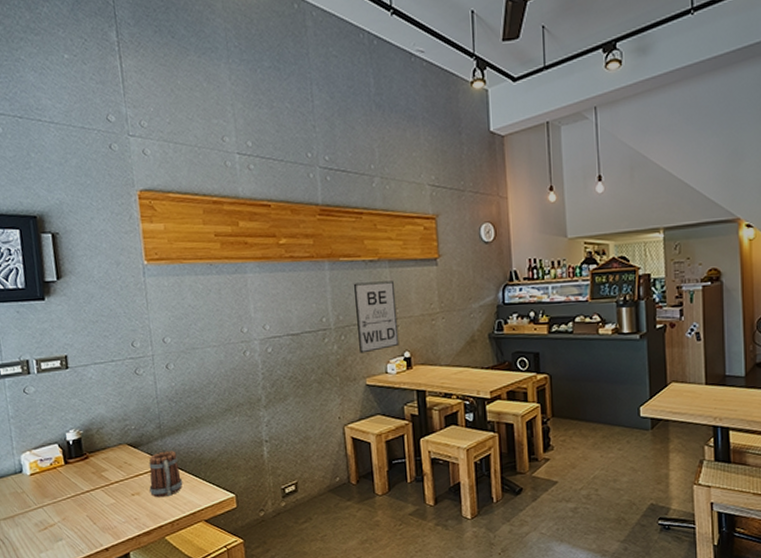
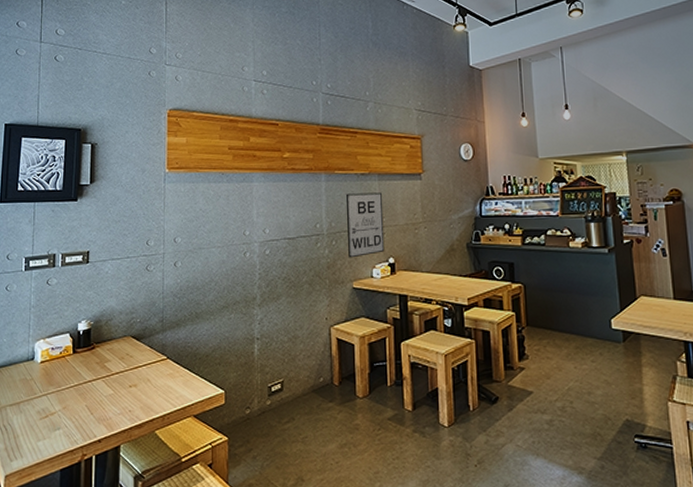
mug: present [149,451,183,498] -> none [146,344,178,391]

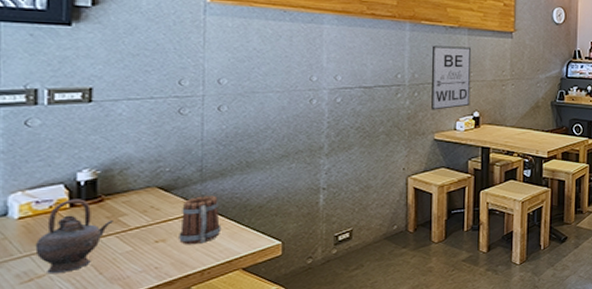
teapot: none [50,346,101,412] -> present [35,199,113,274]
mug: none [146,344,178,391] -> present [179,195,222,245]

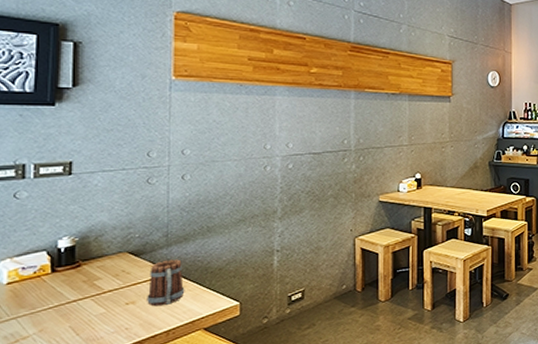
teapot: present [35,199,113,274] -> none [20,264,89,336]
wall art: present [431,45,472,110] -> none [376,112,412,173]

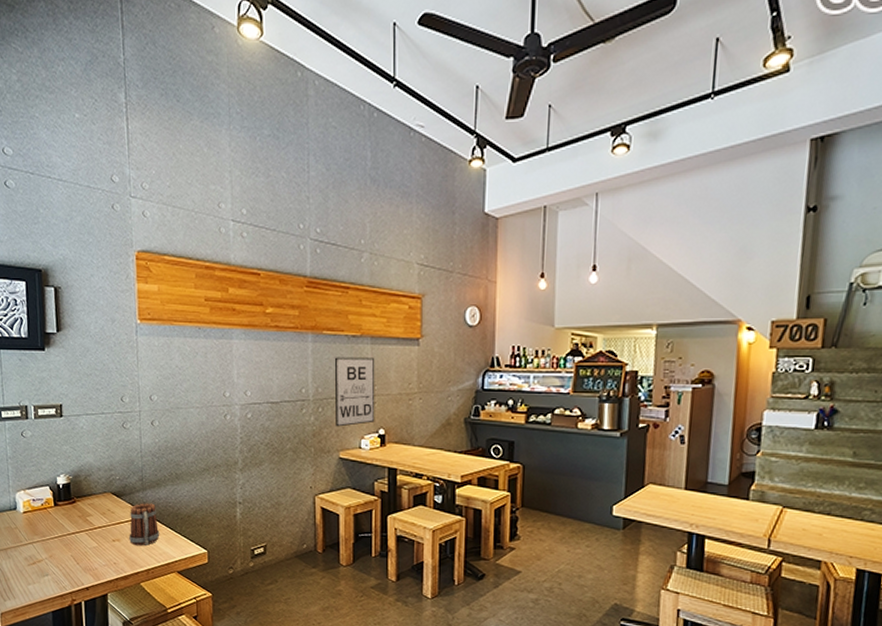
wall art: none [376,112,412,173] -> present [335,357,375,427]

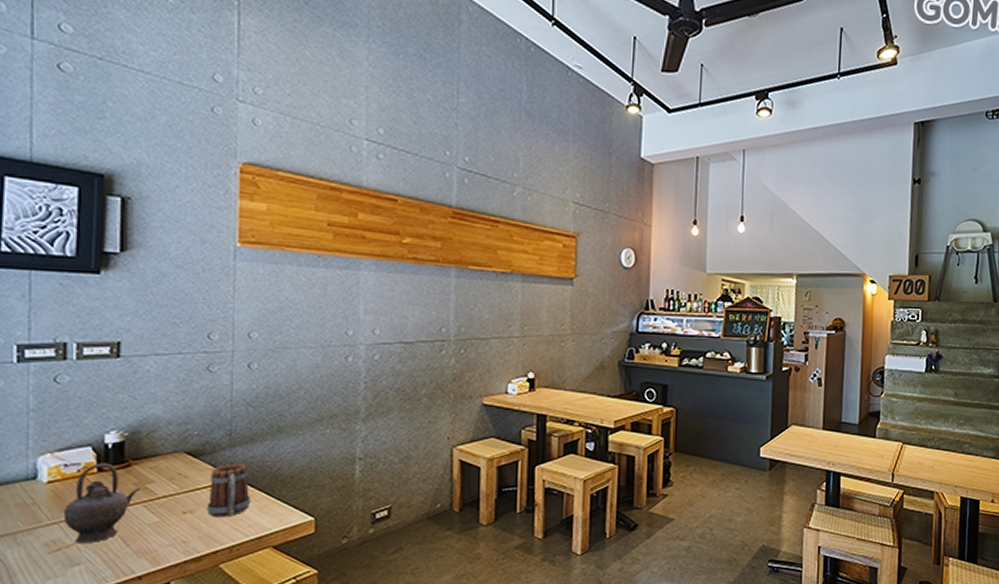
teapot: none [34,499,83,561] -> present [63,463,140,544]
wall art: present [335,357,375,427] -> none [480,294,526,370]

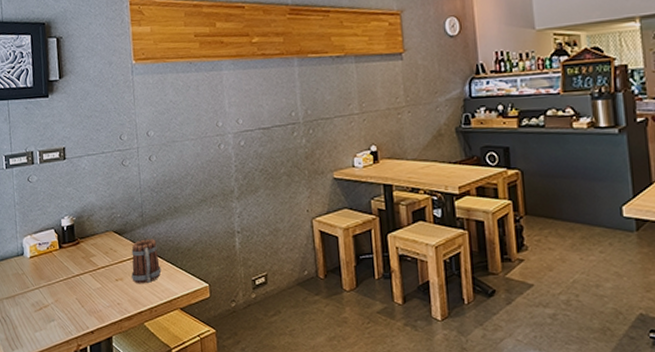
teapot: present [63,463,140,544] -> none [41,241,87,305]

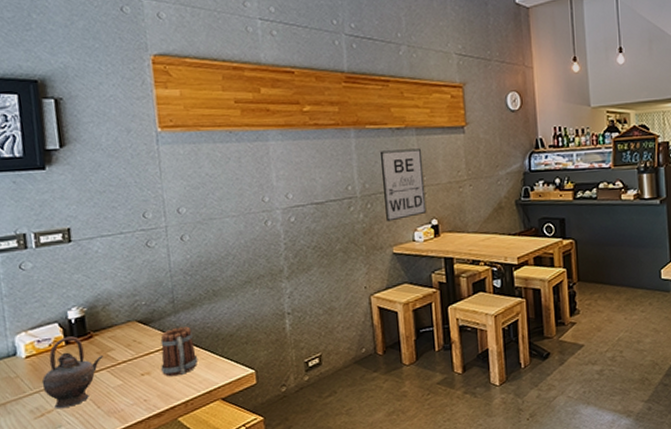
teapot: none [41,241,87,305] -> present [41,336,103,409]
wall art: none [322,75,366,147] -> present [381,148,427,222]

